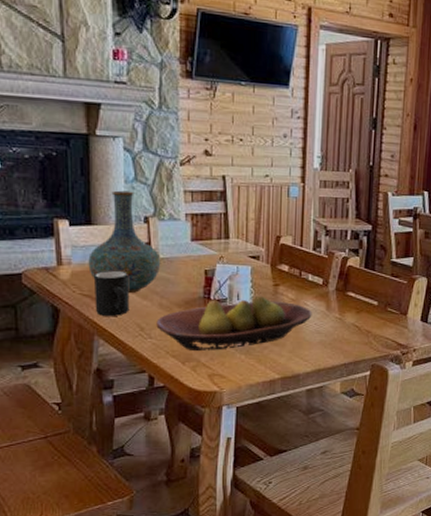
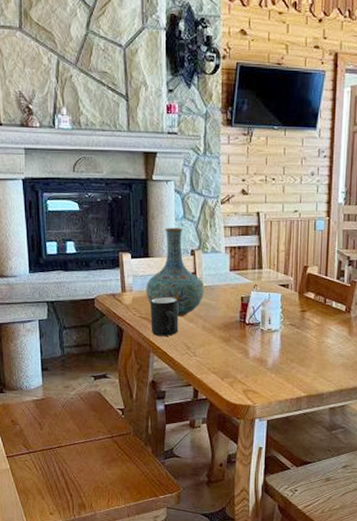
fruit bowl: present [156,295,312,350] -> none [200,320,336,369]

